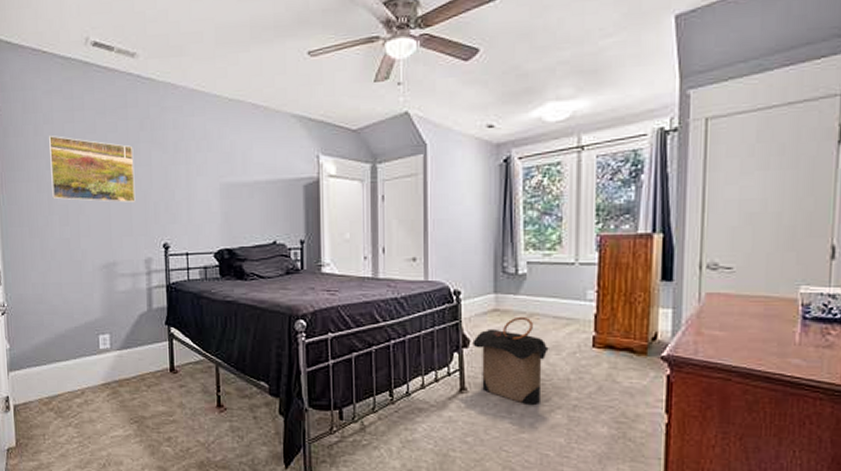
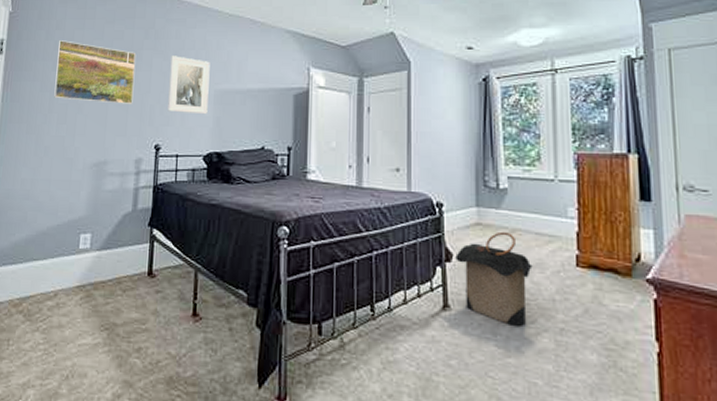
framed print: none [170,148,215,210] -> present [167,56,210,115]

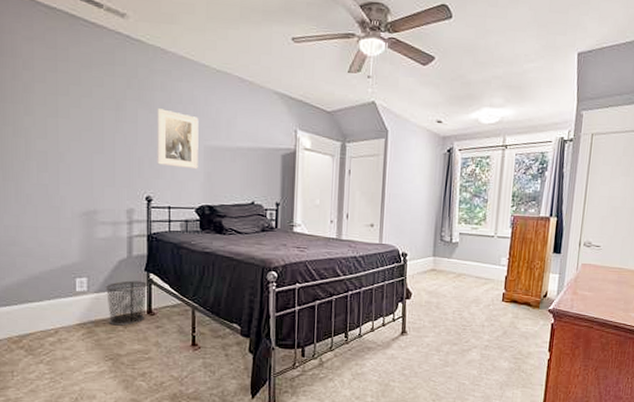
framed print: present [54,40,136,104] -> none [27,82,120,155]
waste bin: none [107,237,151,290] -> present [105,280,148,326]
laundry hamper: present [456,231,533,326] -> none [414,276,471,345]

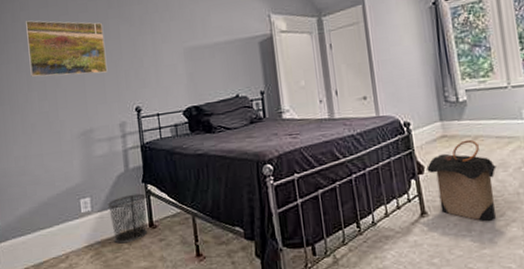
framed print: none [27,82,120,155] -> present [25,20,108,77]
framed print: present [157,108,199,170] -> none [137,20,180,74]
laundry hamper: none [414,276,471,345] -> present [427,139,497,221]

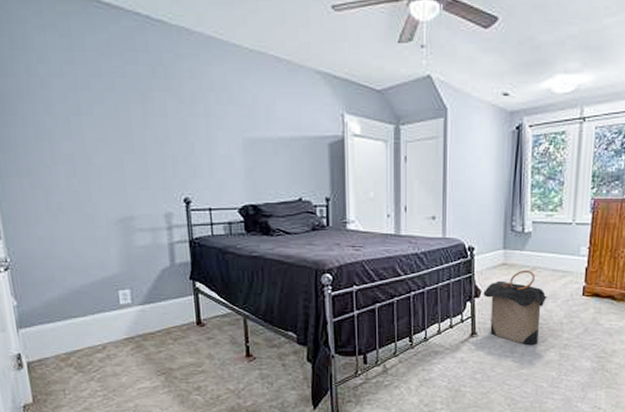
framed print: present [25,20,108,77] -> none [44,77,151,154]
waste bin: present [107,193,148,244] -> none [150,290,195,339]

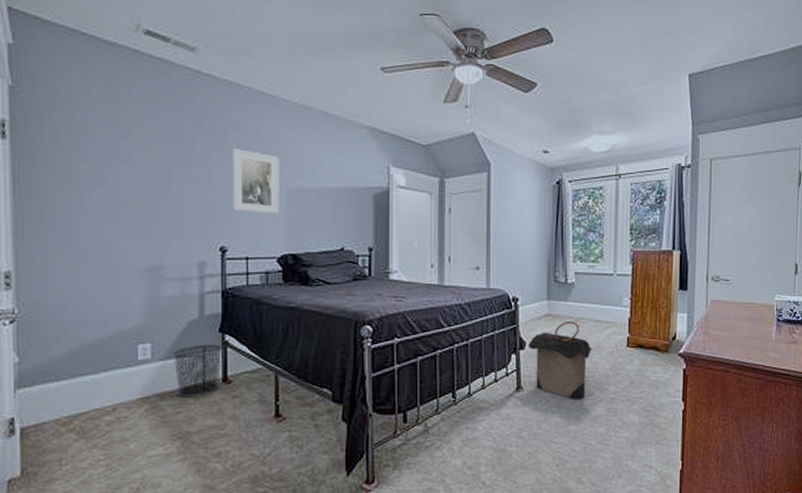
waste bin: none [150,290,195,339] -> present [172,344,223,398]
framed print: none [187,98,238,165] -> present [232,148,279,214]

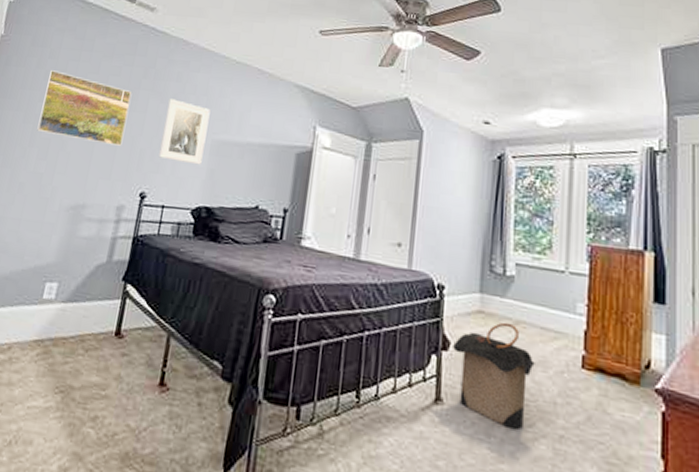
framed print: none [83,125,189,202] -> present [37,70,132,146]
waste bin: present [172,344,223,398] -> none [69,290,123,349]

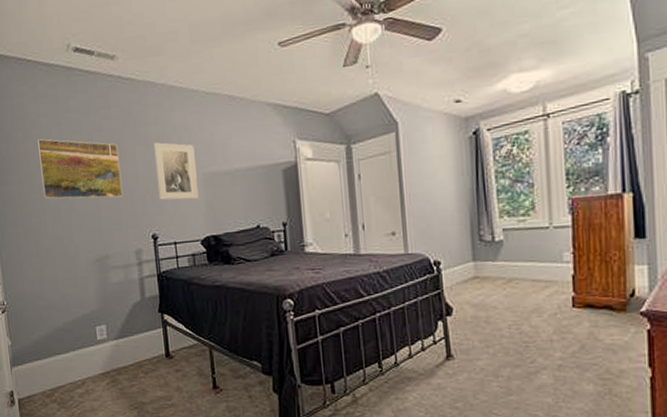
laundry hamper: present [453,322,535,429] -> none [455,282,530,367]

